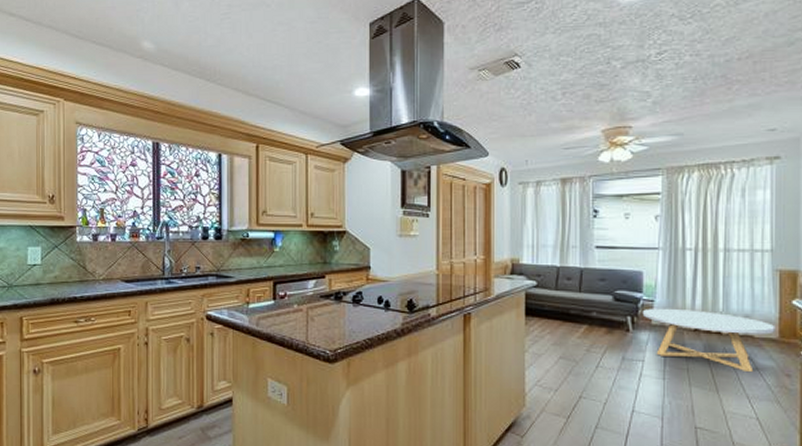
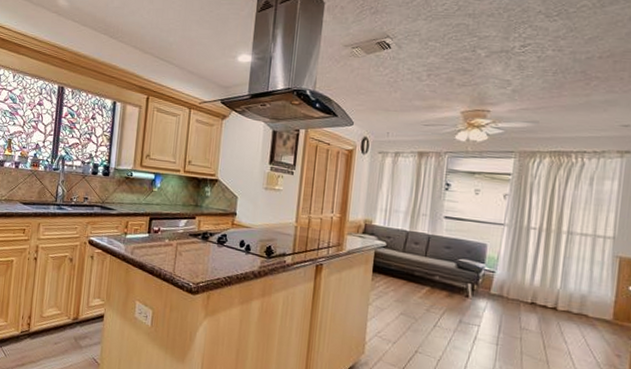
coffee table: present [642,308,776,371] -> none [482,278,610,348]

